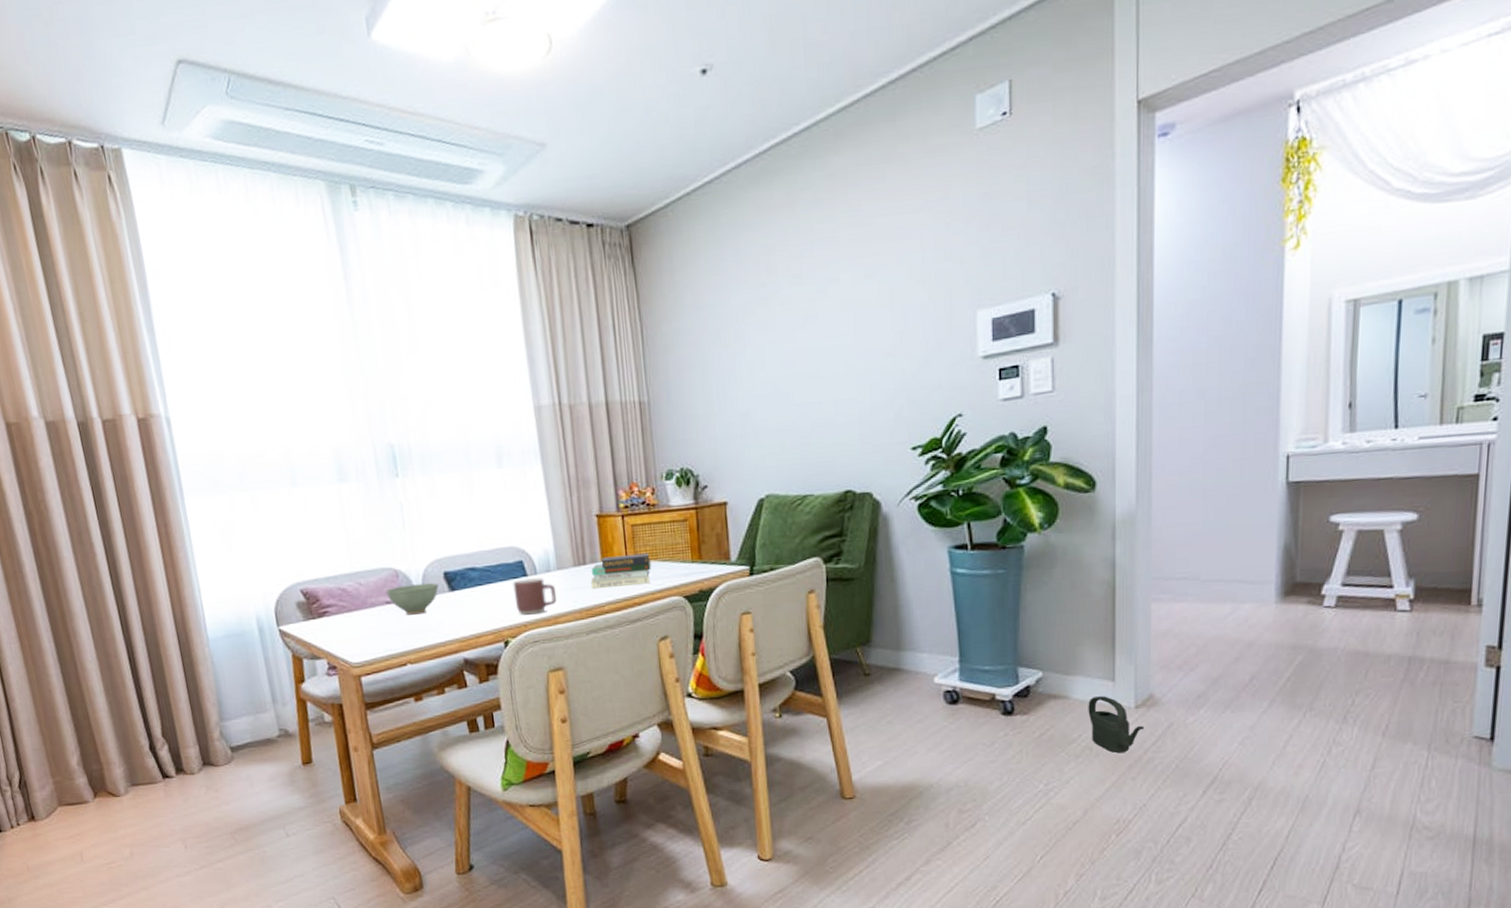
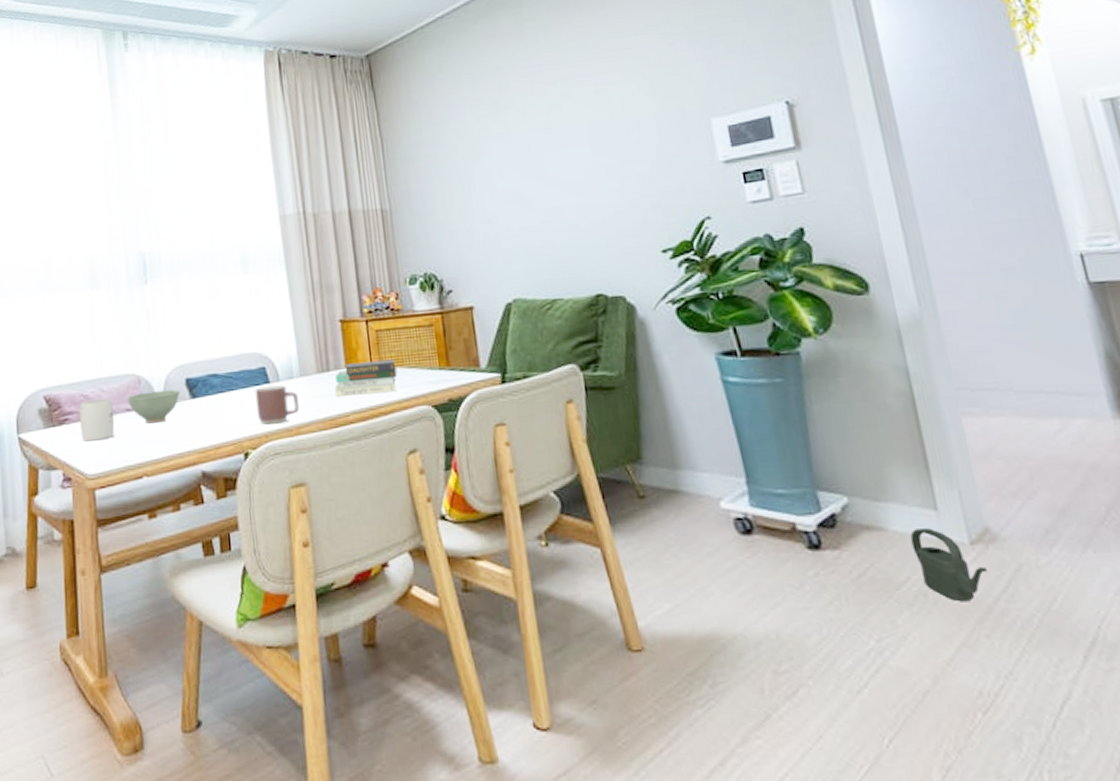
mug: none [338,591,376,633] -> present [79,398,115,442]

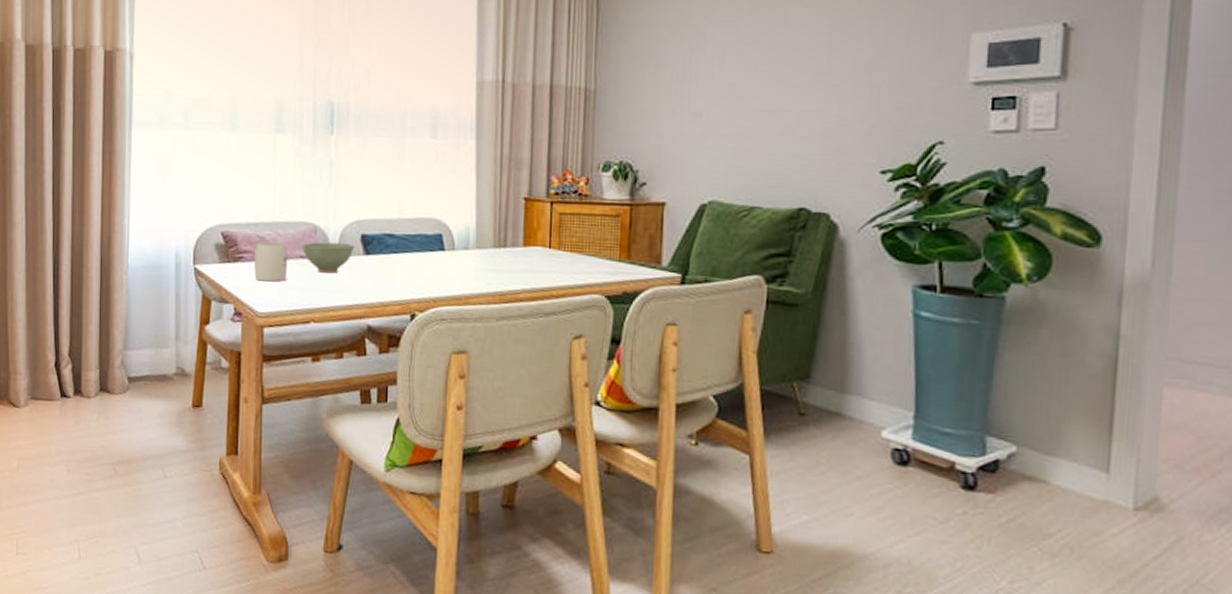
mug: present [255,385,300,425] -> none [428,253,472,291]
books: present [334,359,398,398] -> none [508,242,576,277]
watering can: present [910,528,987,601] -> none [1071,487,1144,561]

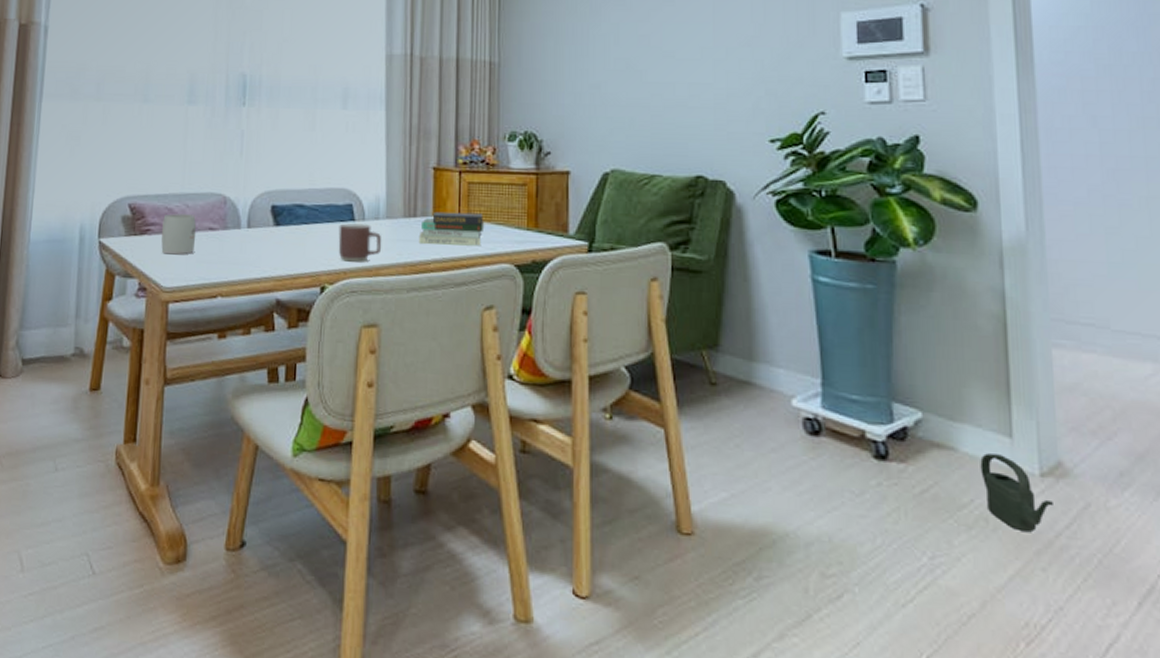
bowl: present [302,242,355,273] -> none [211,213,265,246]
mug: none [428,253,472,291] -> present [338,223,382,262]
books: none [508,242,576,277] -> present [418,211,485,246]
watering can: none [1071,487,1144,561] -> present [980,453,1053,531]

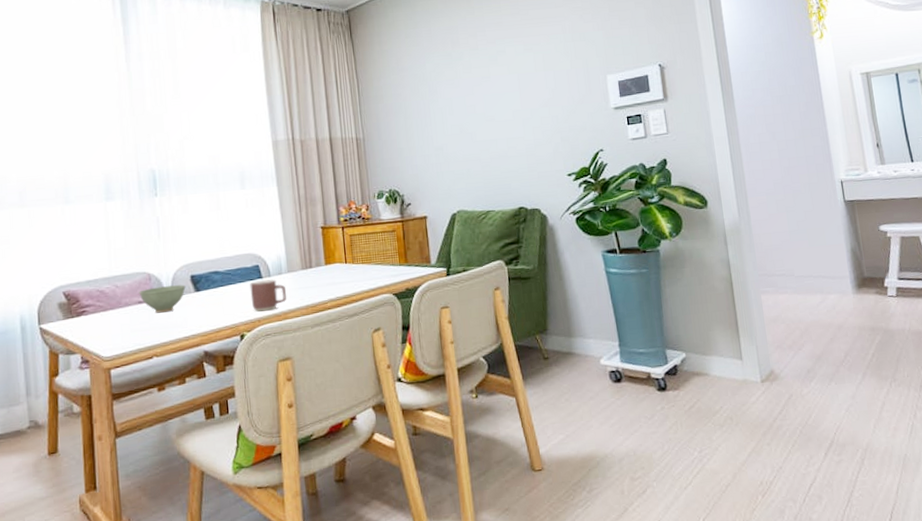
mug: present [161,214,197,255] -> none [96,293,128,330]
bowl: none [211,213,265,246] -> present [139,284,186,313]
books: present [418,211,485,246] -> none [315,258,367,289]
watering can: present [980,453,1053,531] -> none [724,372,770,422]

